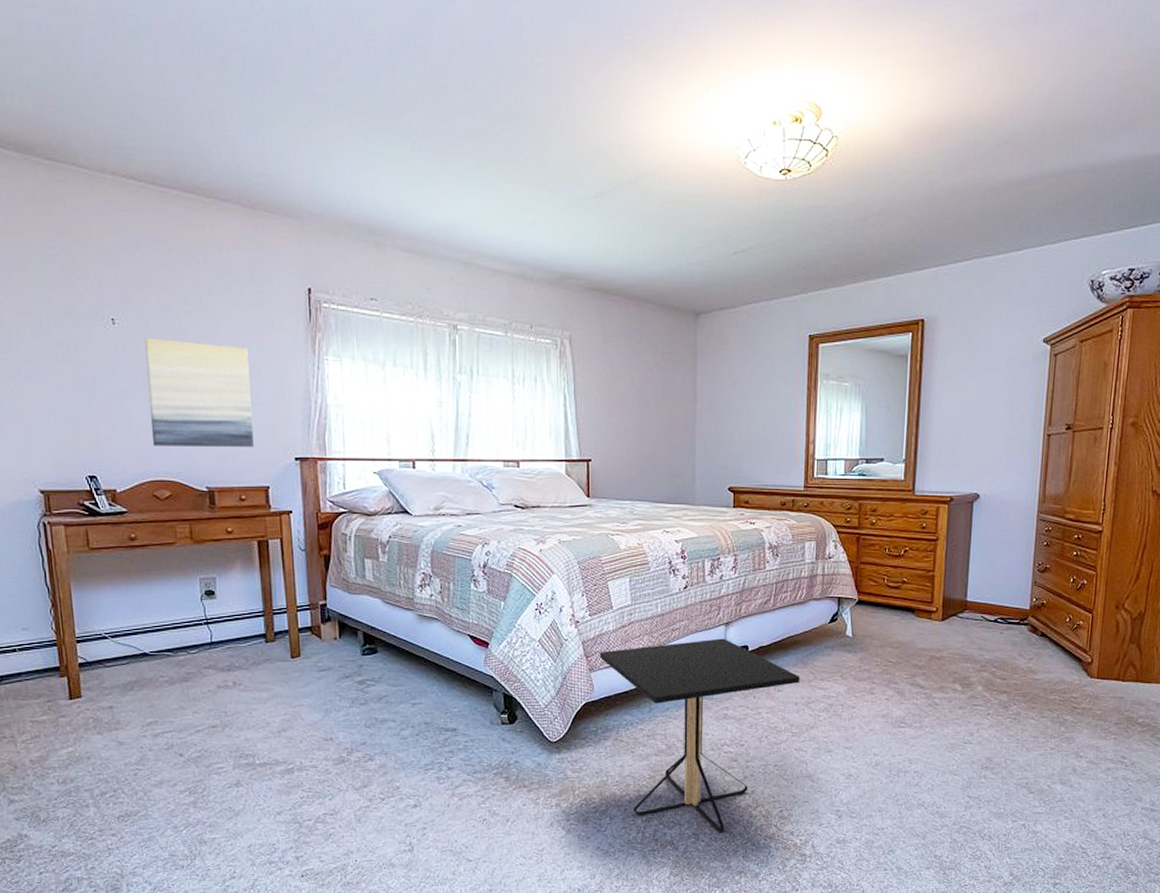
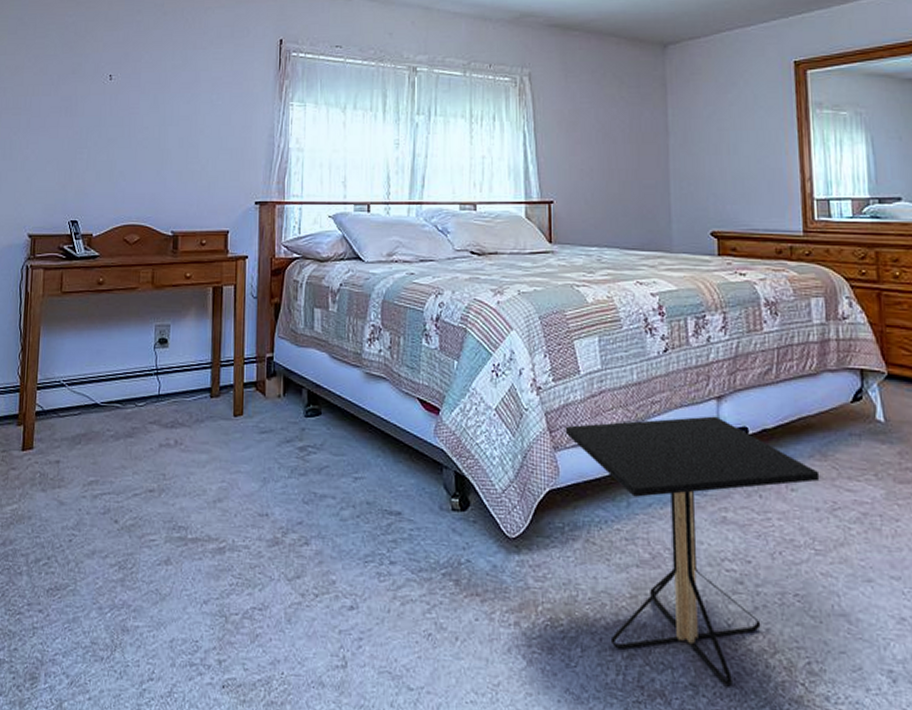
wall art: present [144,337,254,447] -> none [129,90,222,191]

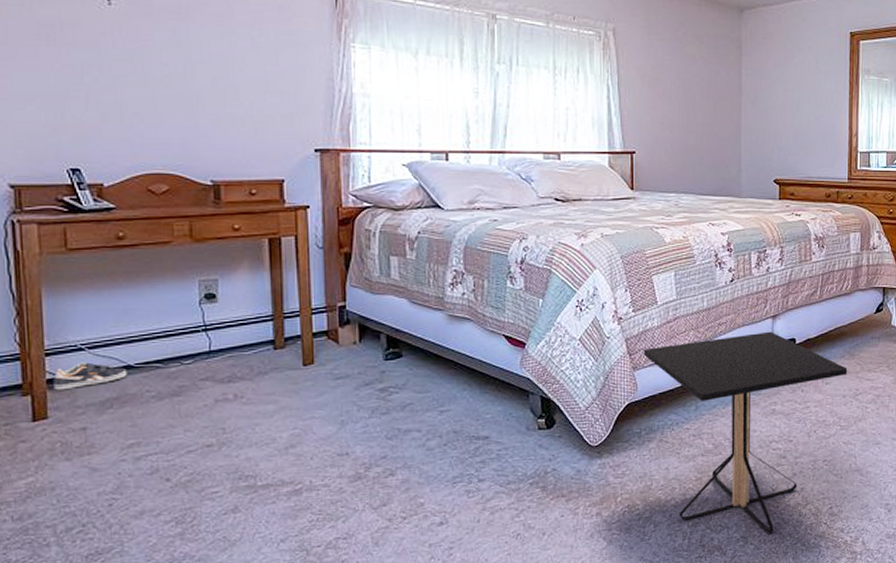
sneaker: none [40,397,95,423] -> present [53,362,128,391]

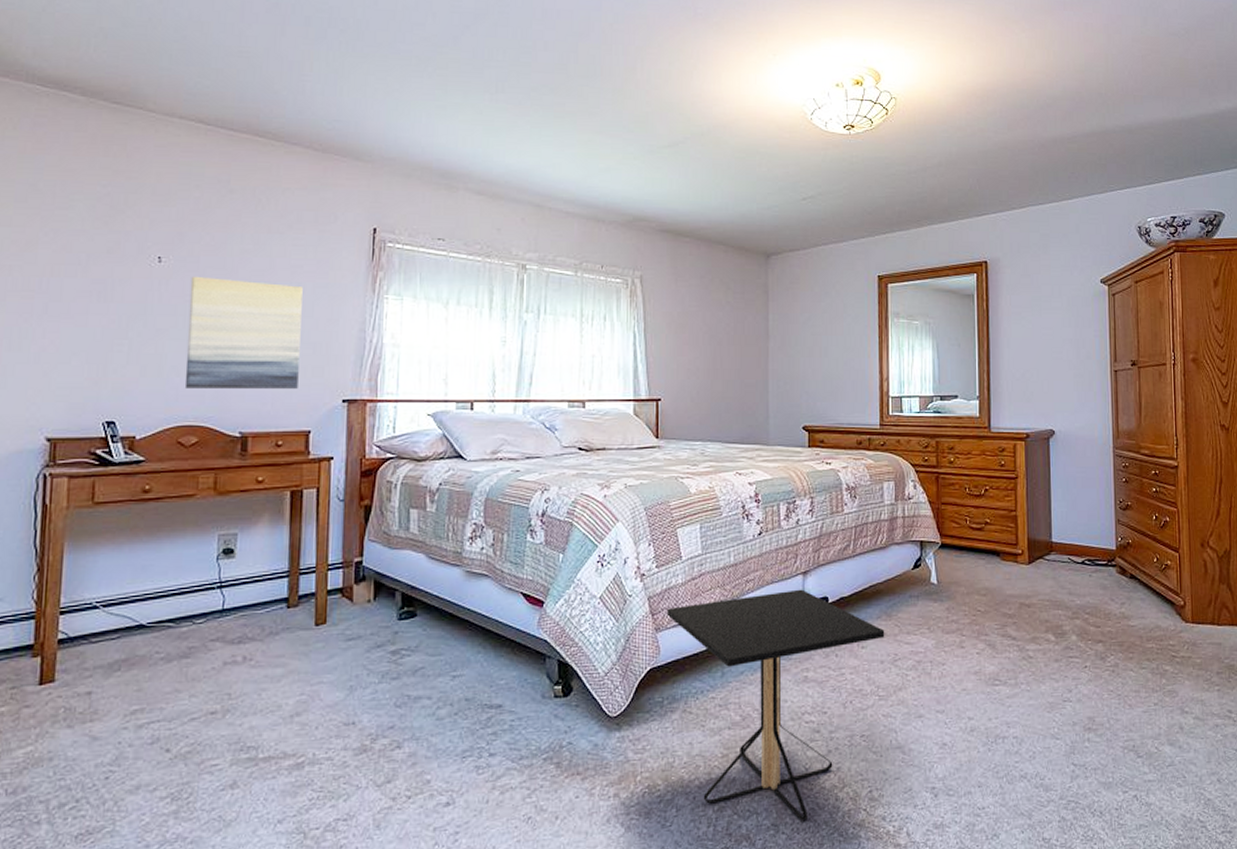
sneaker: present [53,362,128,391] -> none [64,621,139,651]
wall art: none [144,20,268,138] -> present [184,276,303,389]

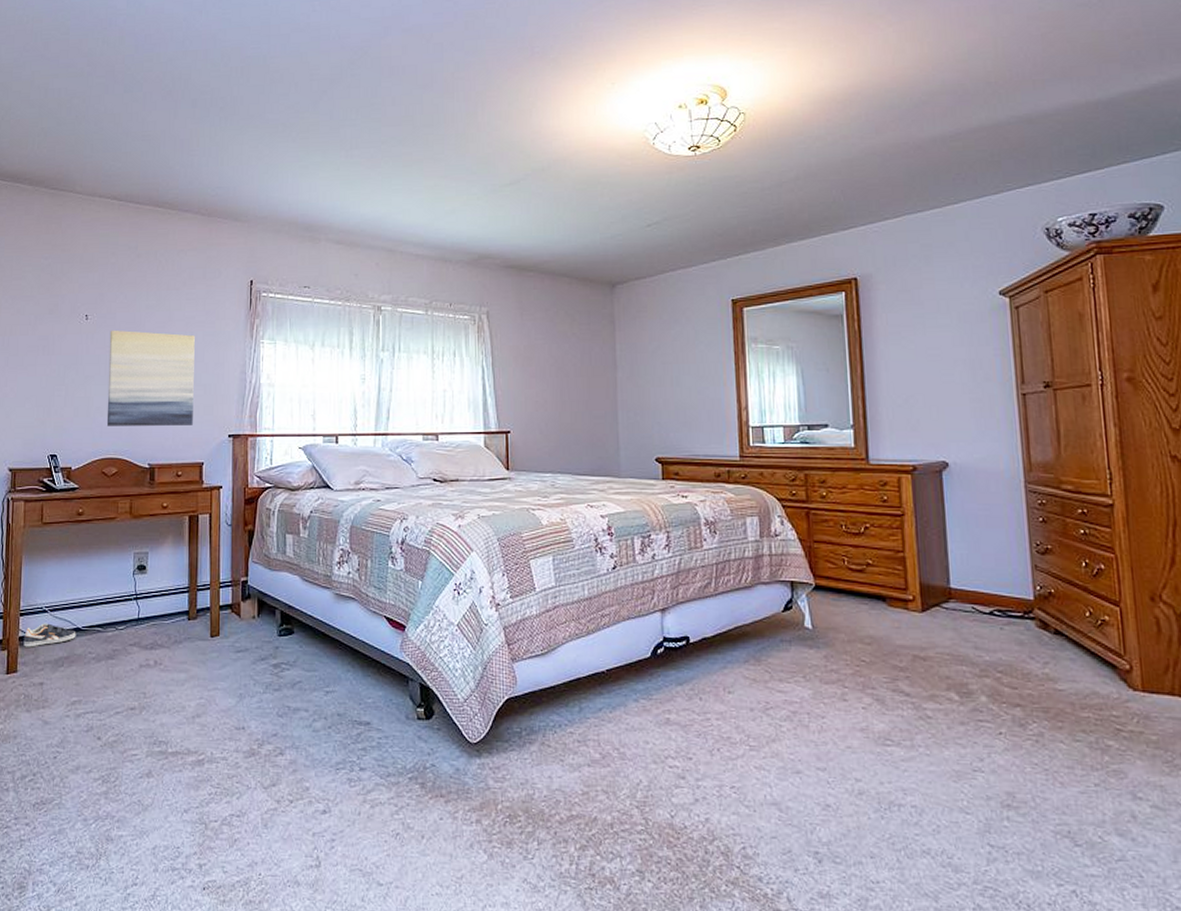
sneaker: none [64,621,139,651] -> present [23,623,76,647]
side table: present [666,589,885,821] -> none [522,627,754,871]

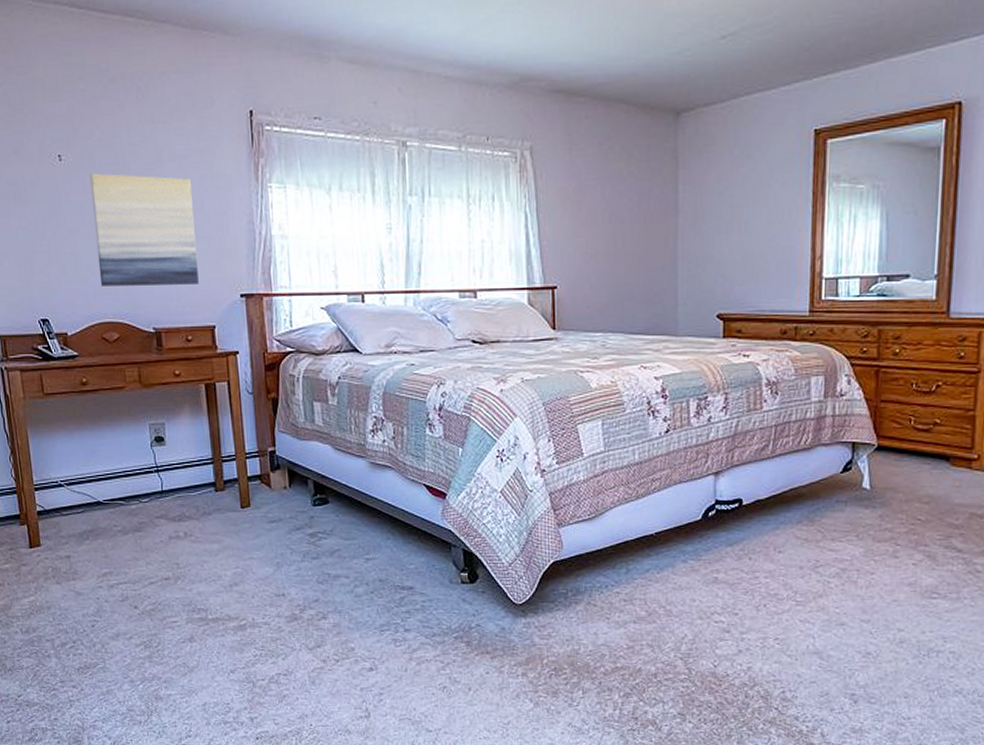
sneaker: present [23,623,76,647] -> none [42,497,98,522]

